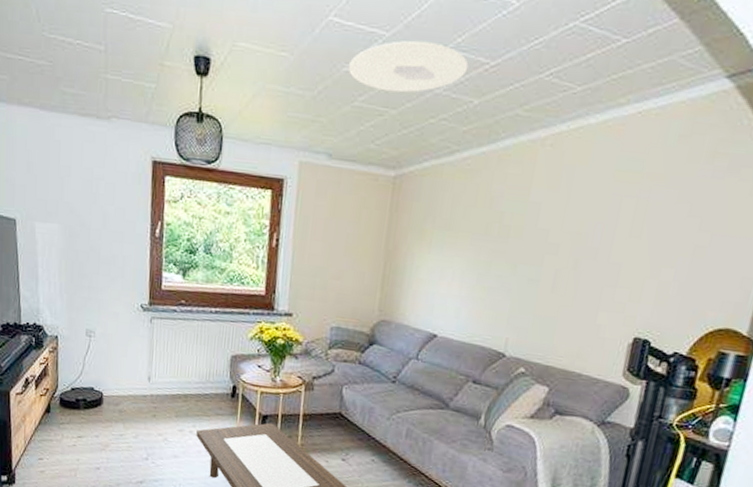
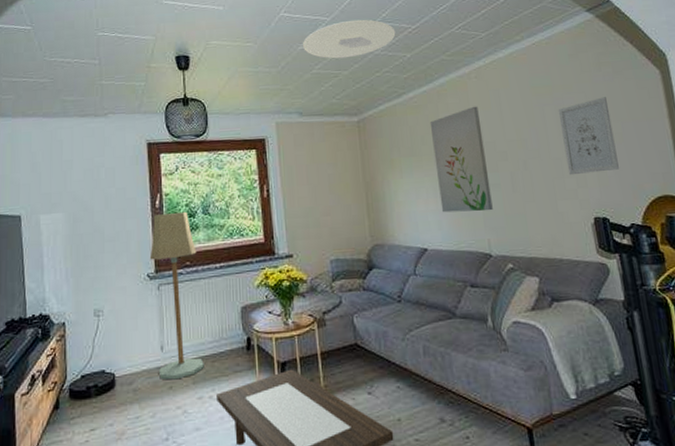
floor lamp: none [144,244,193,410] -> present [149,211,204,380]
wall art: none [464,182,543,308] -> present [429,106,493,213]
wall art: none [623,198,706,290] -> present [558,97,619,176]

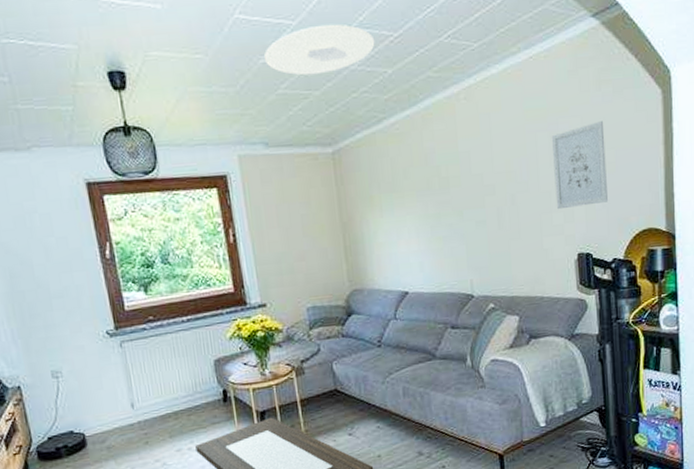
floor lamp: present [149,211,204,380] -> none [105,261,180,436]
wall art: present [429,106,493,213] -> none [412,133,477,254]

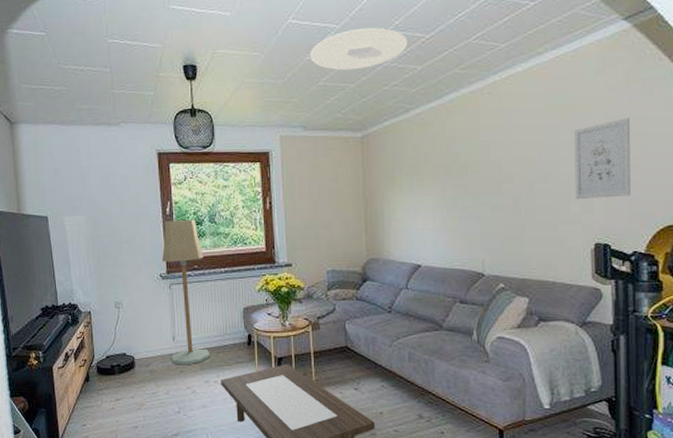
floor lamp: none [105,261,180,436] -> present [161,219,210,365]

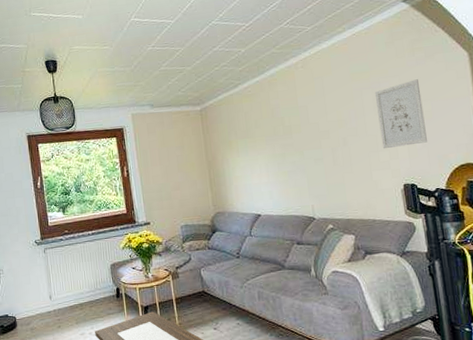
floor lamp: present [161,219,210,365] -> none [36,190,84,321]
ceiling light: present [310,27,408,71] -> none [152,20,232,57]

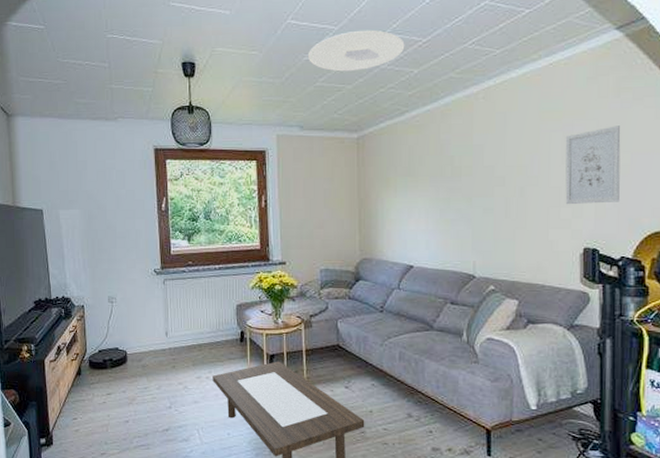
ceiling light: none [152,20,232,57] -> present [309,30,405,72]

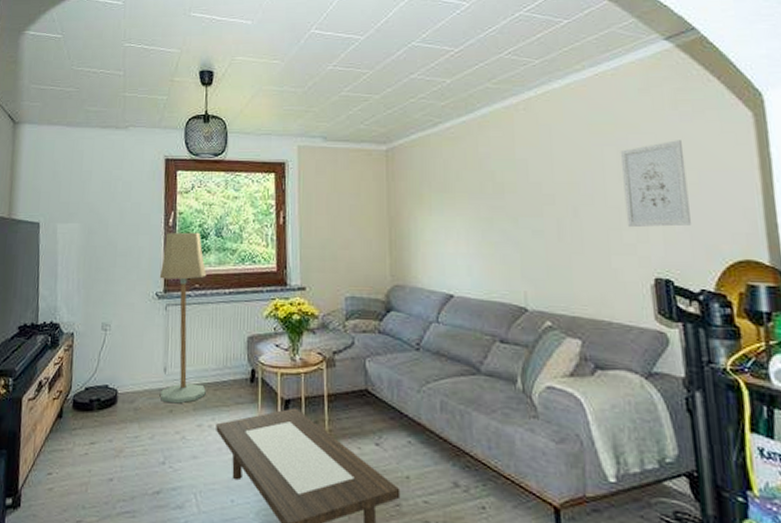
floor lamp: none [156,215,203,361] -> present [159,232,207,404]
ceiling light: present [309,30,405,72] -> none [333,39,436,81]

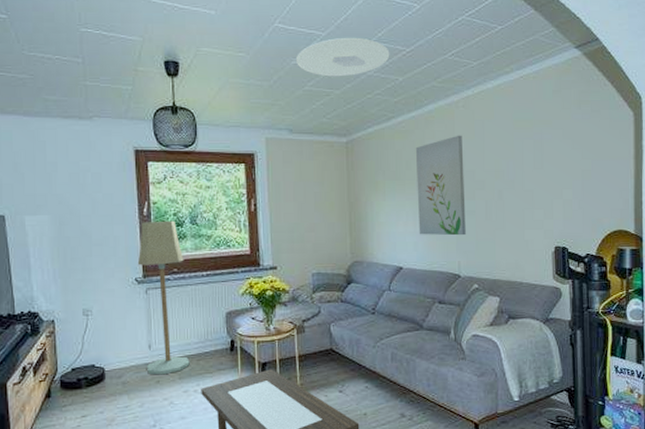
ceiling light: none [333,39,436,81] -> present [297,37,390,77]
wall art: none [467,141,533,260] -> present [415,135,466,236]
wall art: present [620,140,691,228] -> none [536,135,583,207]

